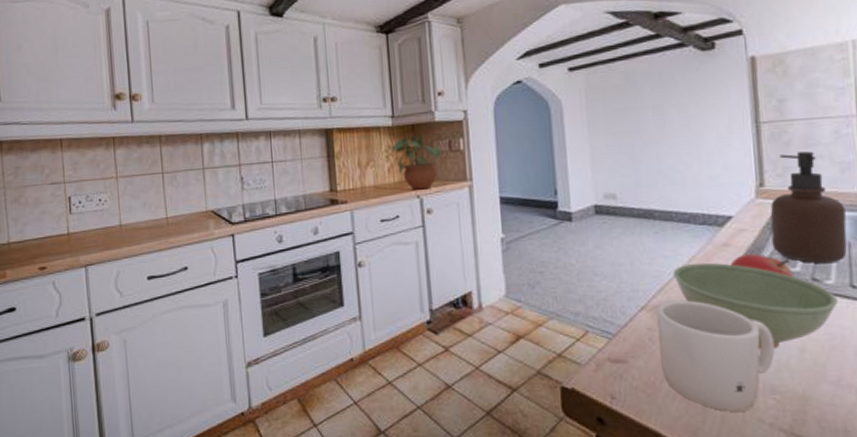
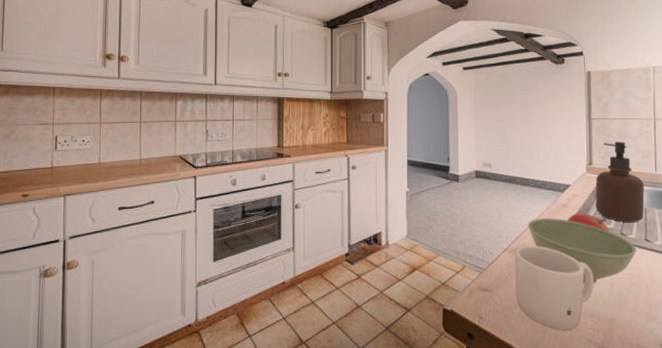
potted plant: present [391,131,442,190] -> none [328,105,367,150]

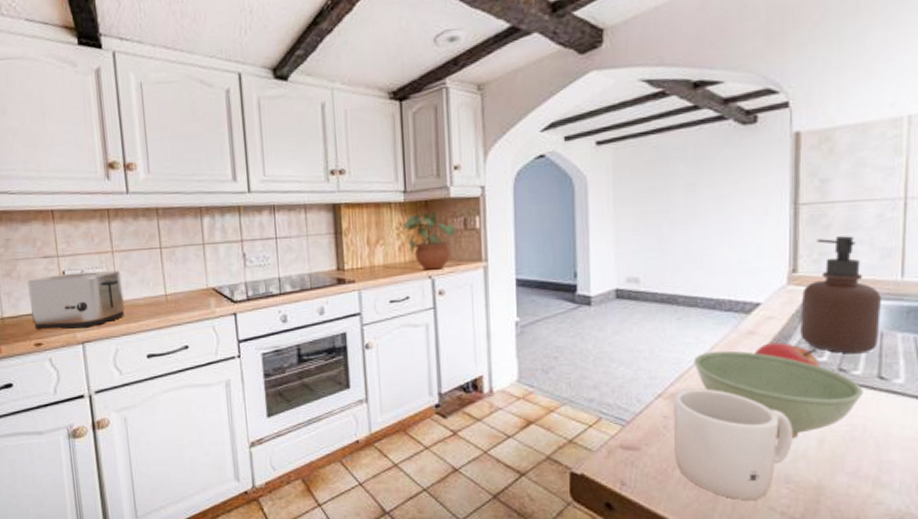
toaster: none [23,138,105,183] -> present [27,271,125,330]
potted plant: none [328,105,367,150] -> present [402,208,457,270]

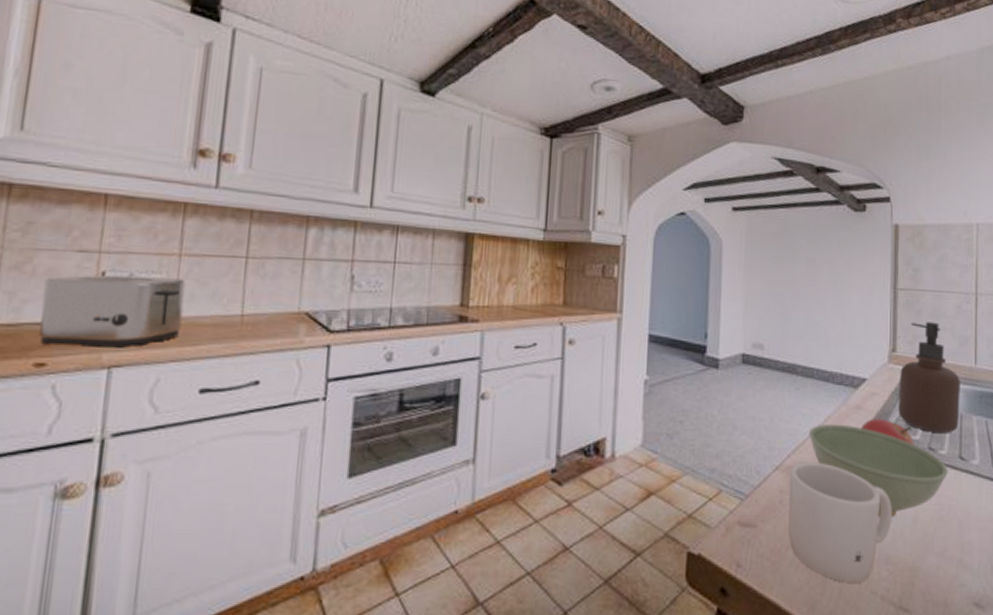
potted plant: present [402,208,457,270] -> none [538,249,594,317]

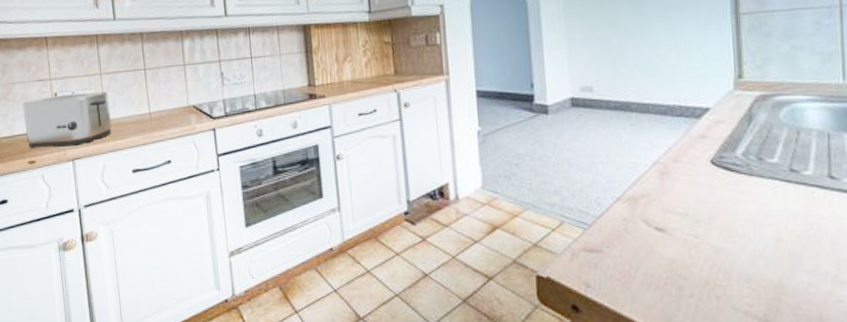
mug: present [788,462,892,583] -> none [631,191,750,300]
bowl: present [808,423,948,518] -> none [649,154,815,239]
fruit: present [861,418,914,445] -> none [707,145,772,169]
soap dispenser: present [898,322,960,434] -> none [749,42,827,155]

